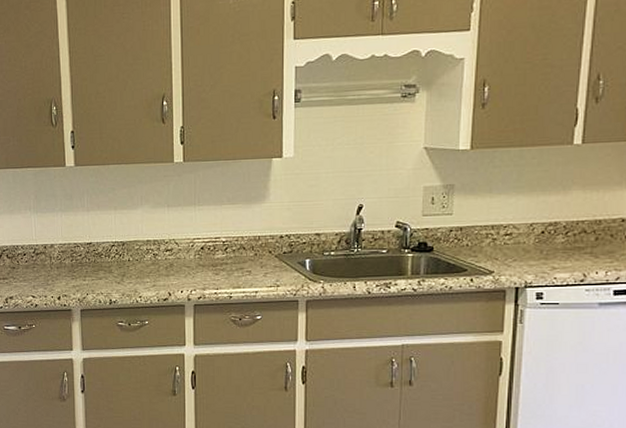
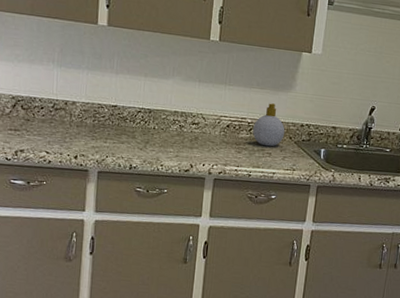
soap bottle: none [229,218,264,264] -> present [253,103,285,147]

